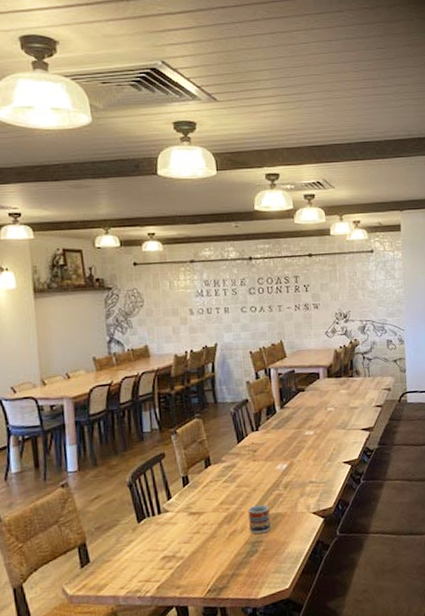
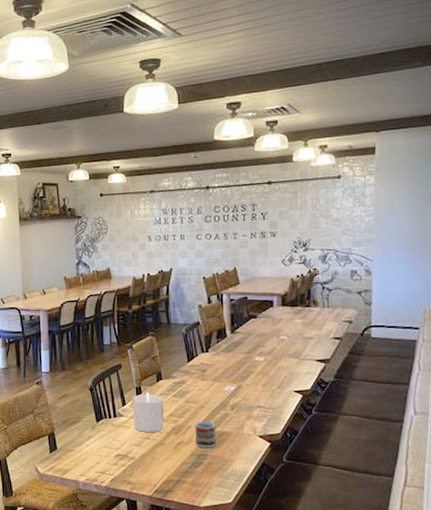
candle: none [179,480,215,527] -> present [133,392,164,432]

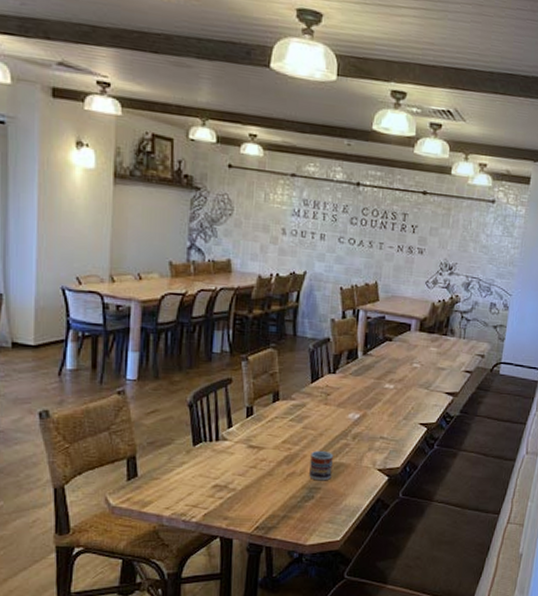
candle: present [133,392,164,432] -> none [240,413,278,460]

